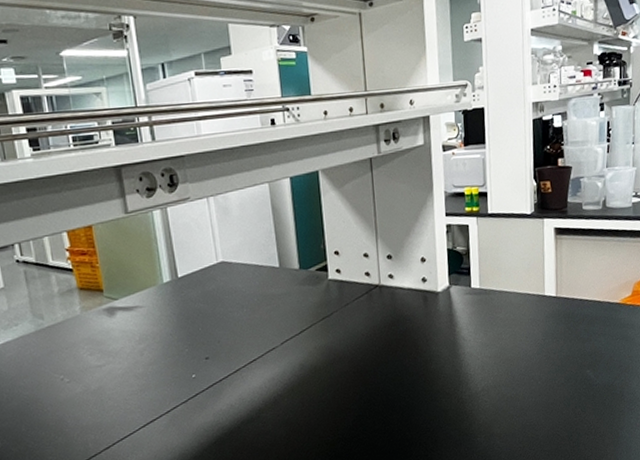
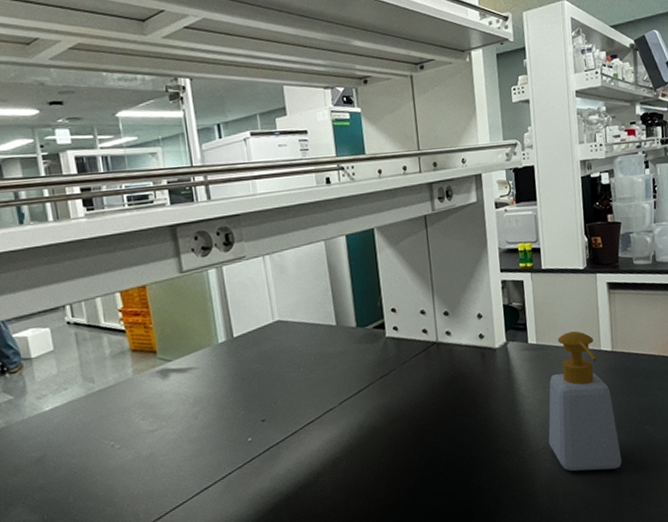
soap bottle: none [488,276,561,413] -> present [548,331,622,471]

